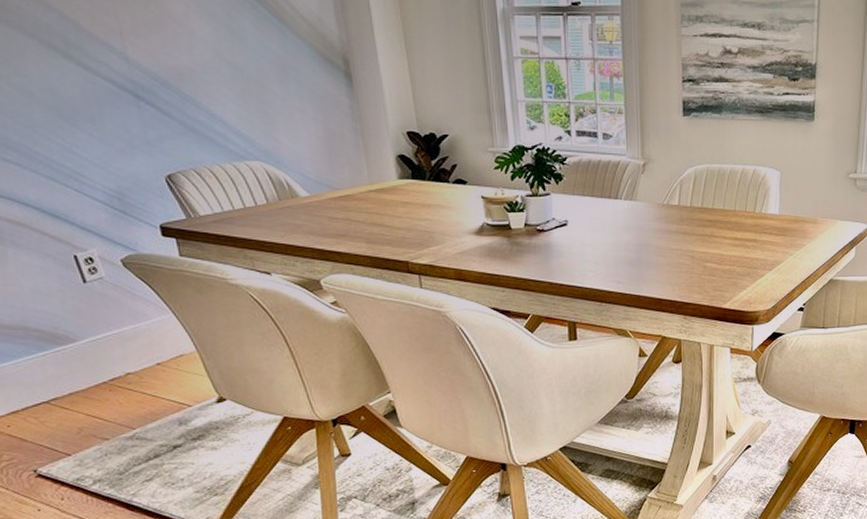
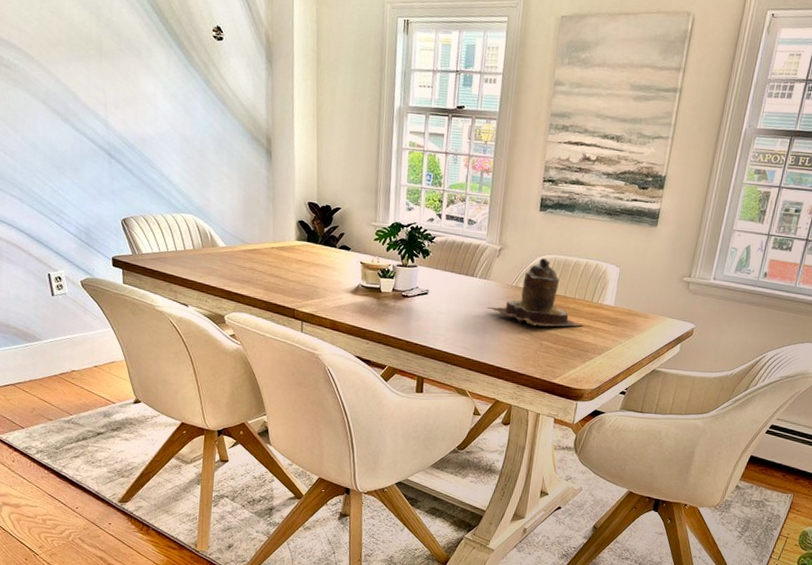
teapot: none [638,169,749,247] -> present [487,258,584,327]

